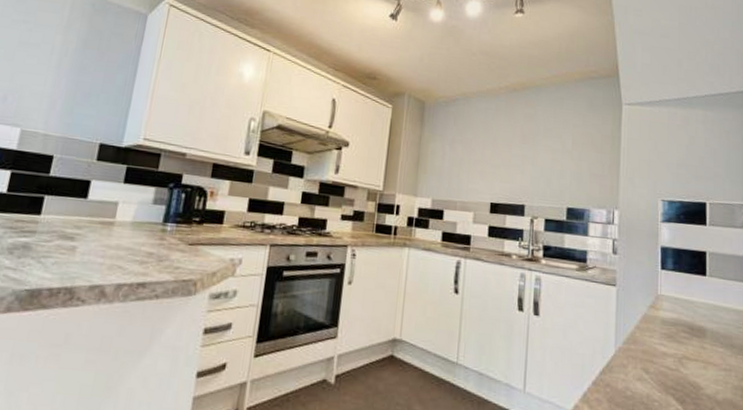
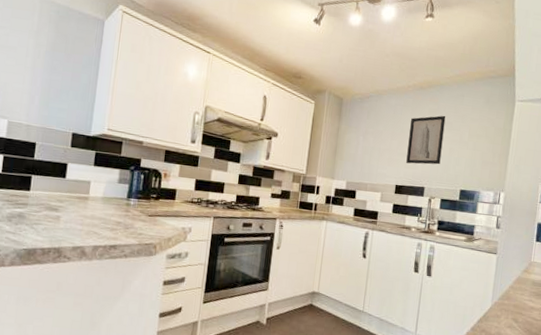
wall art: none [501,120,545,178] -> present [406,115,446,165]

